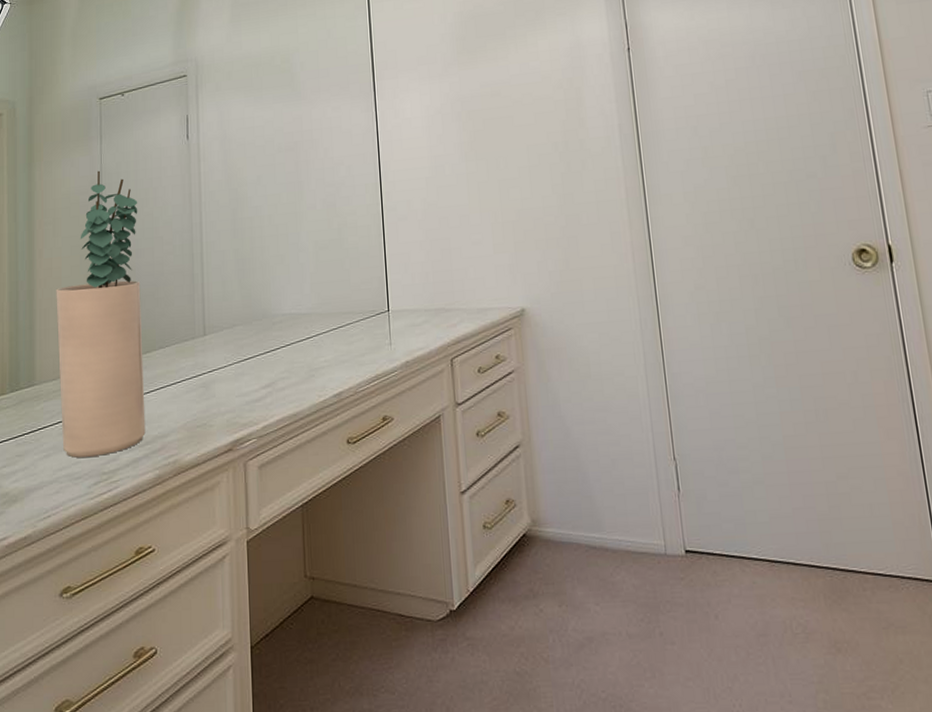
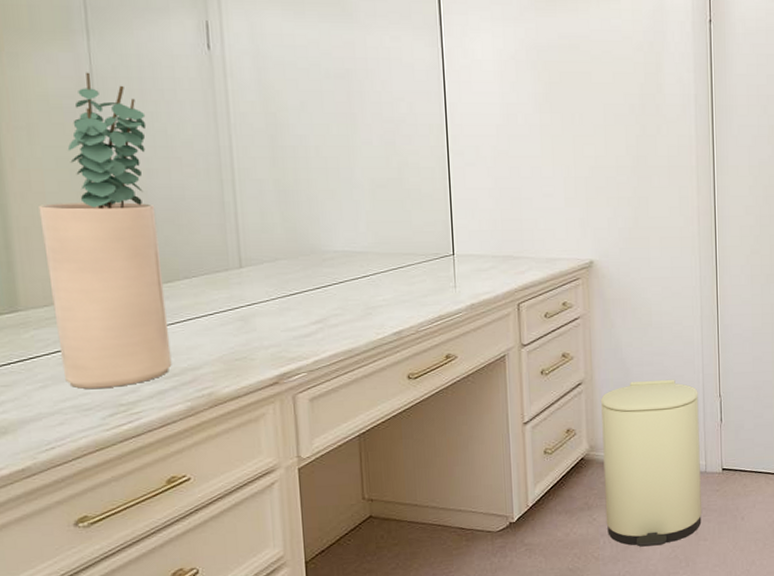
pedal bin: none [540,439,666,649] -> present [600,379,702,547]

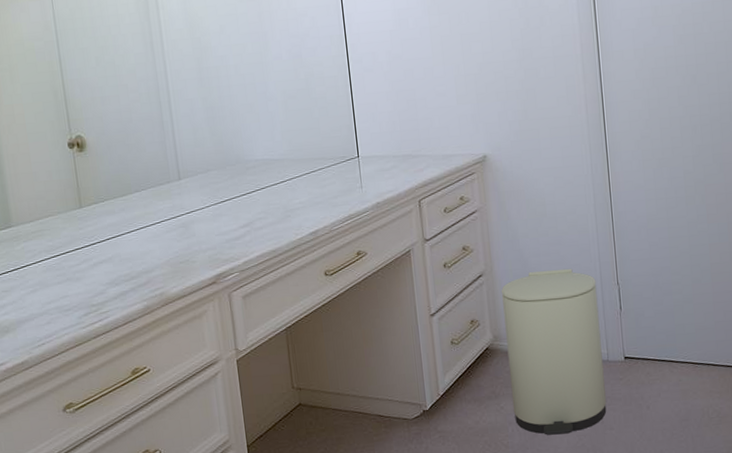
vase: present [38,72,172,389] -> none [21,16,130,292]

